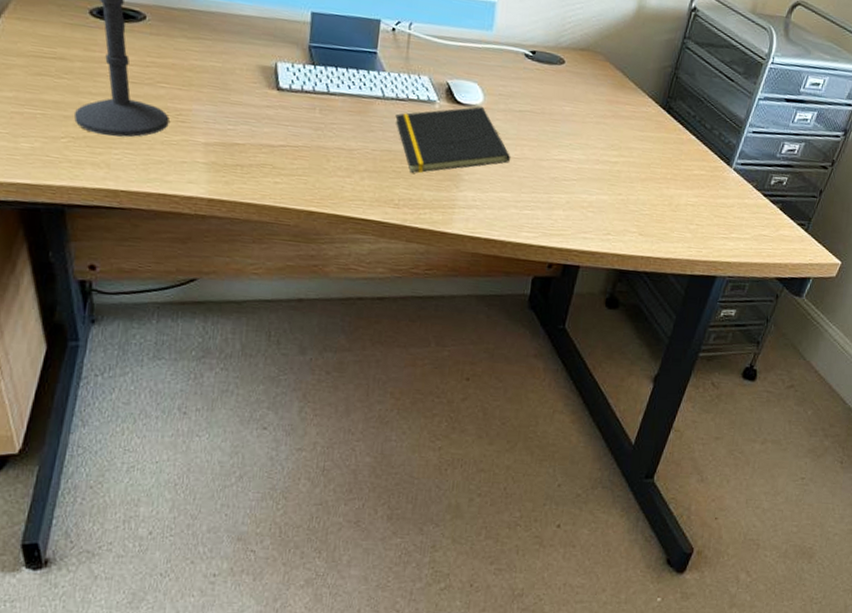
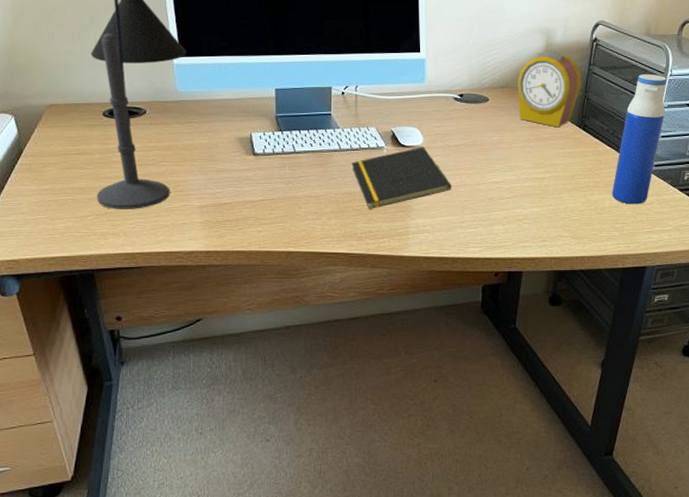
alarm clock: none [597,13,673,106] -> present [518,50,581,128]
water bottle: none [690,57,767,206] -> present [612,74,667,204]

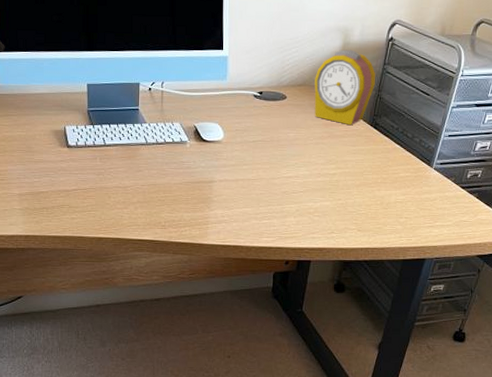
notepad: present [351,147,451,209] -> none [157,142,248,200]
water bottle: present [612,74,667,204] -> none [398,74,458,201]

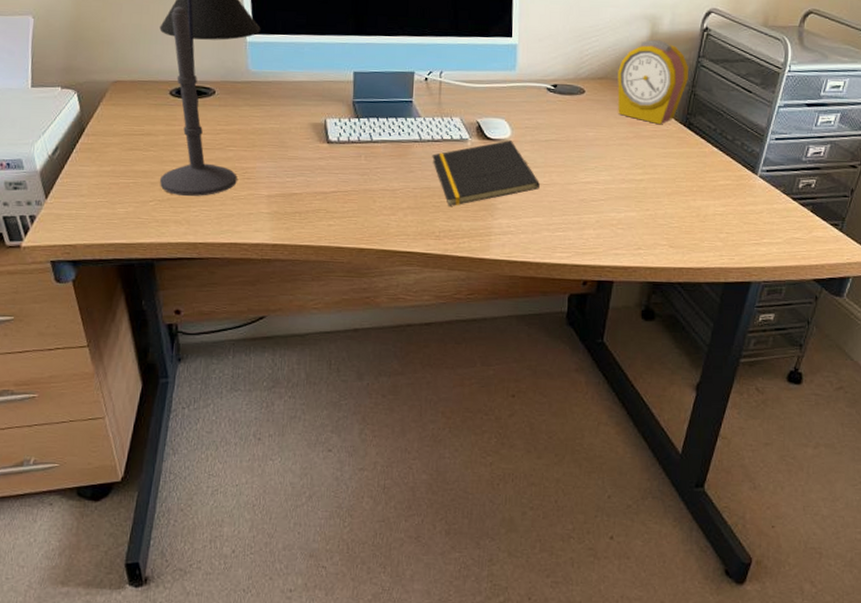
notepad: none [157,142,248,200] -> present [432,140,540,206]

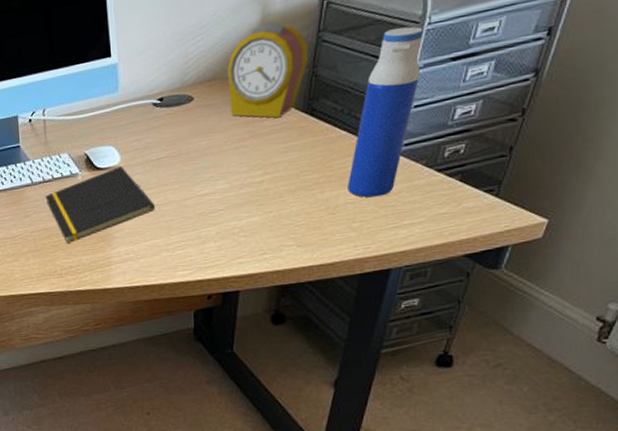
water bottle: none [717,69,784,213] -> present [348,26,423,198]

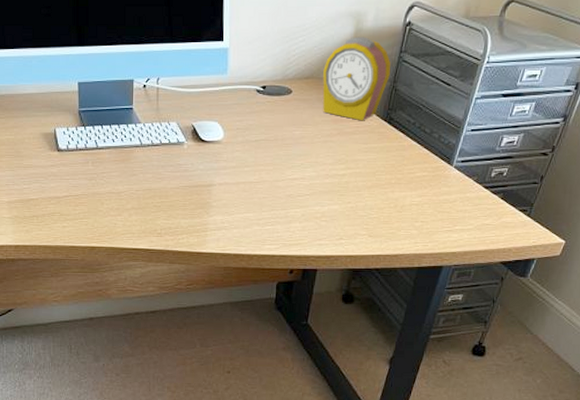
notepad: present [45,166,155,243] -> none [152,142,250,206]
water bottle: present [348,26,423,198] -> none [414,62,483,202]

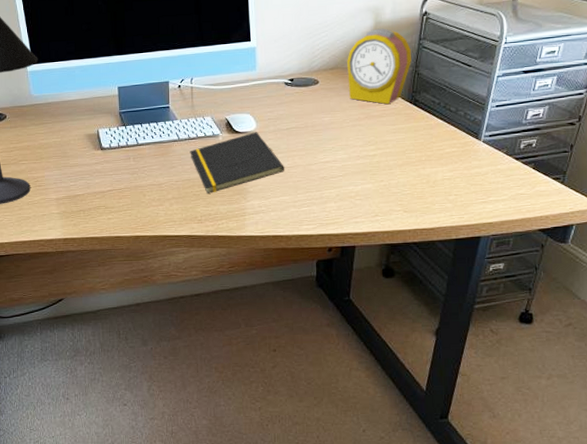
notepad: none [152,142,250,206] -> present [190,132,284,194]

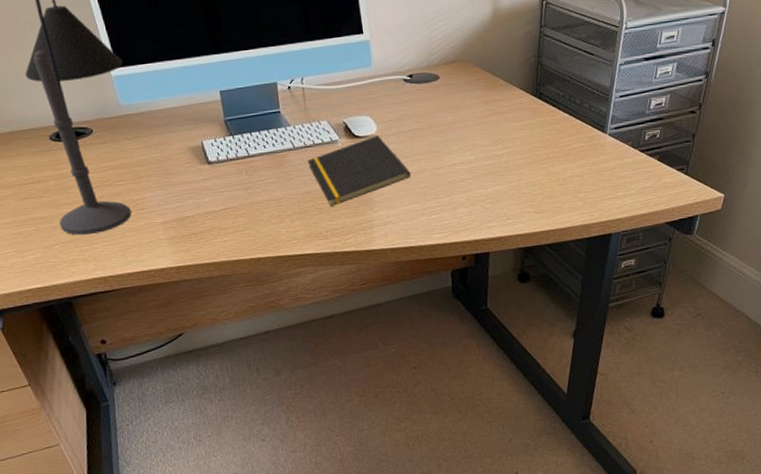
alarm clock: present [347,28,411,105] -> none [467,15,534,99]

